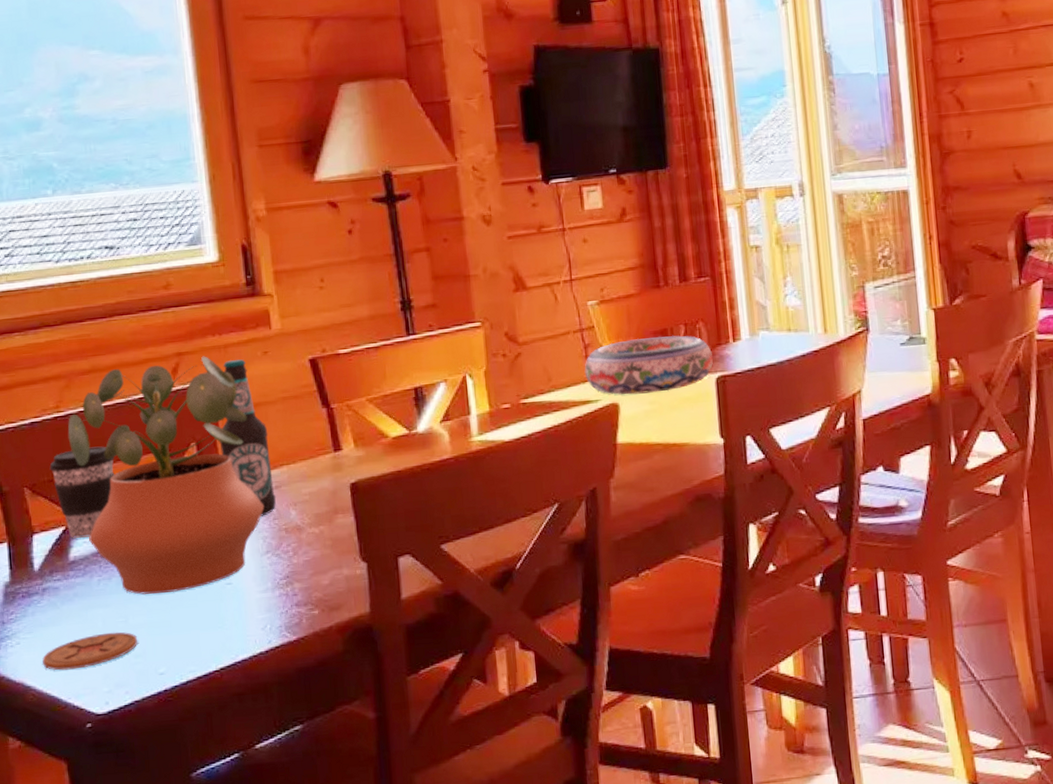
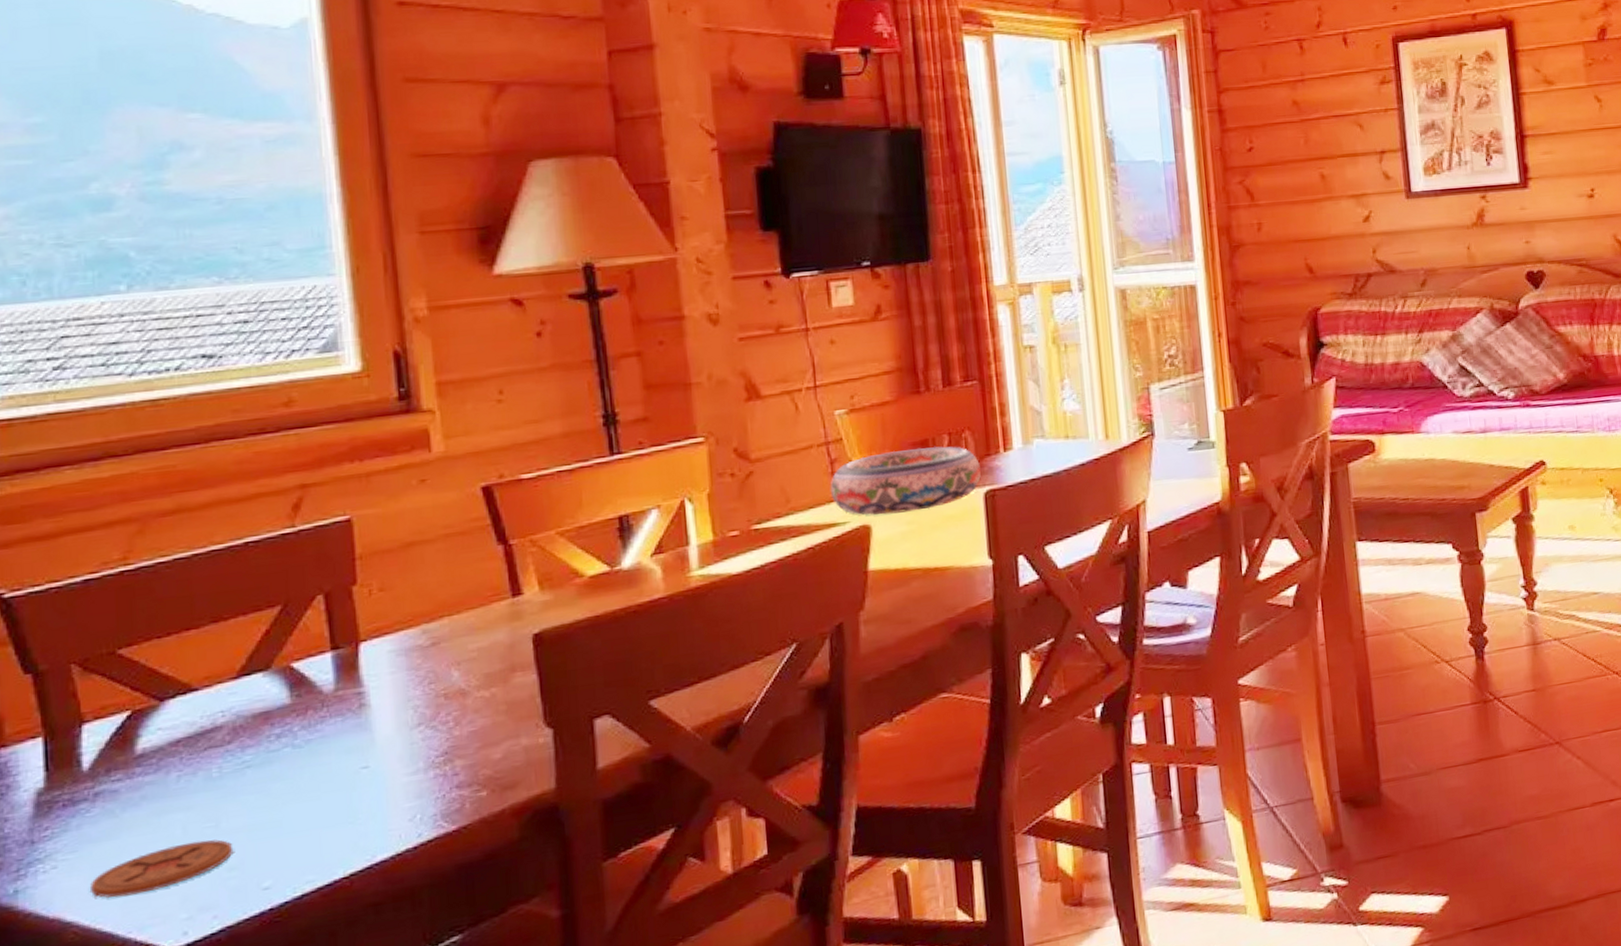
coffee cup: present [49,446,114,538] -> none [110,605,206,725]
potted plant: present [68,356,264,595] -> none [139,487,416,790]
bottle: present [219,359,277,516] -> none [356,490,434,681]

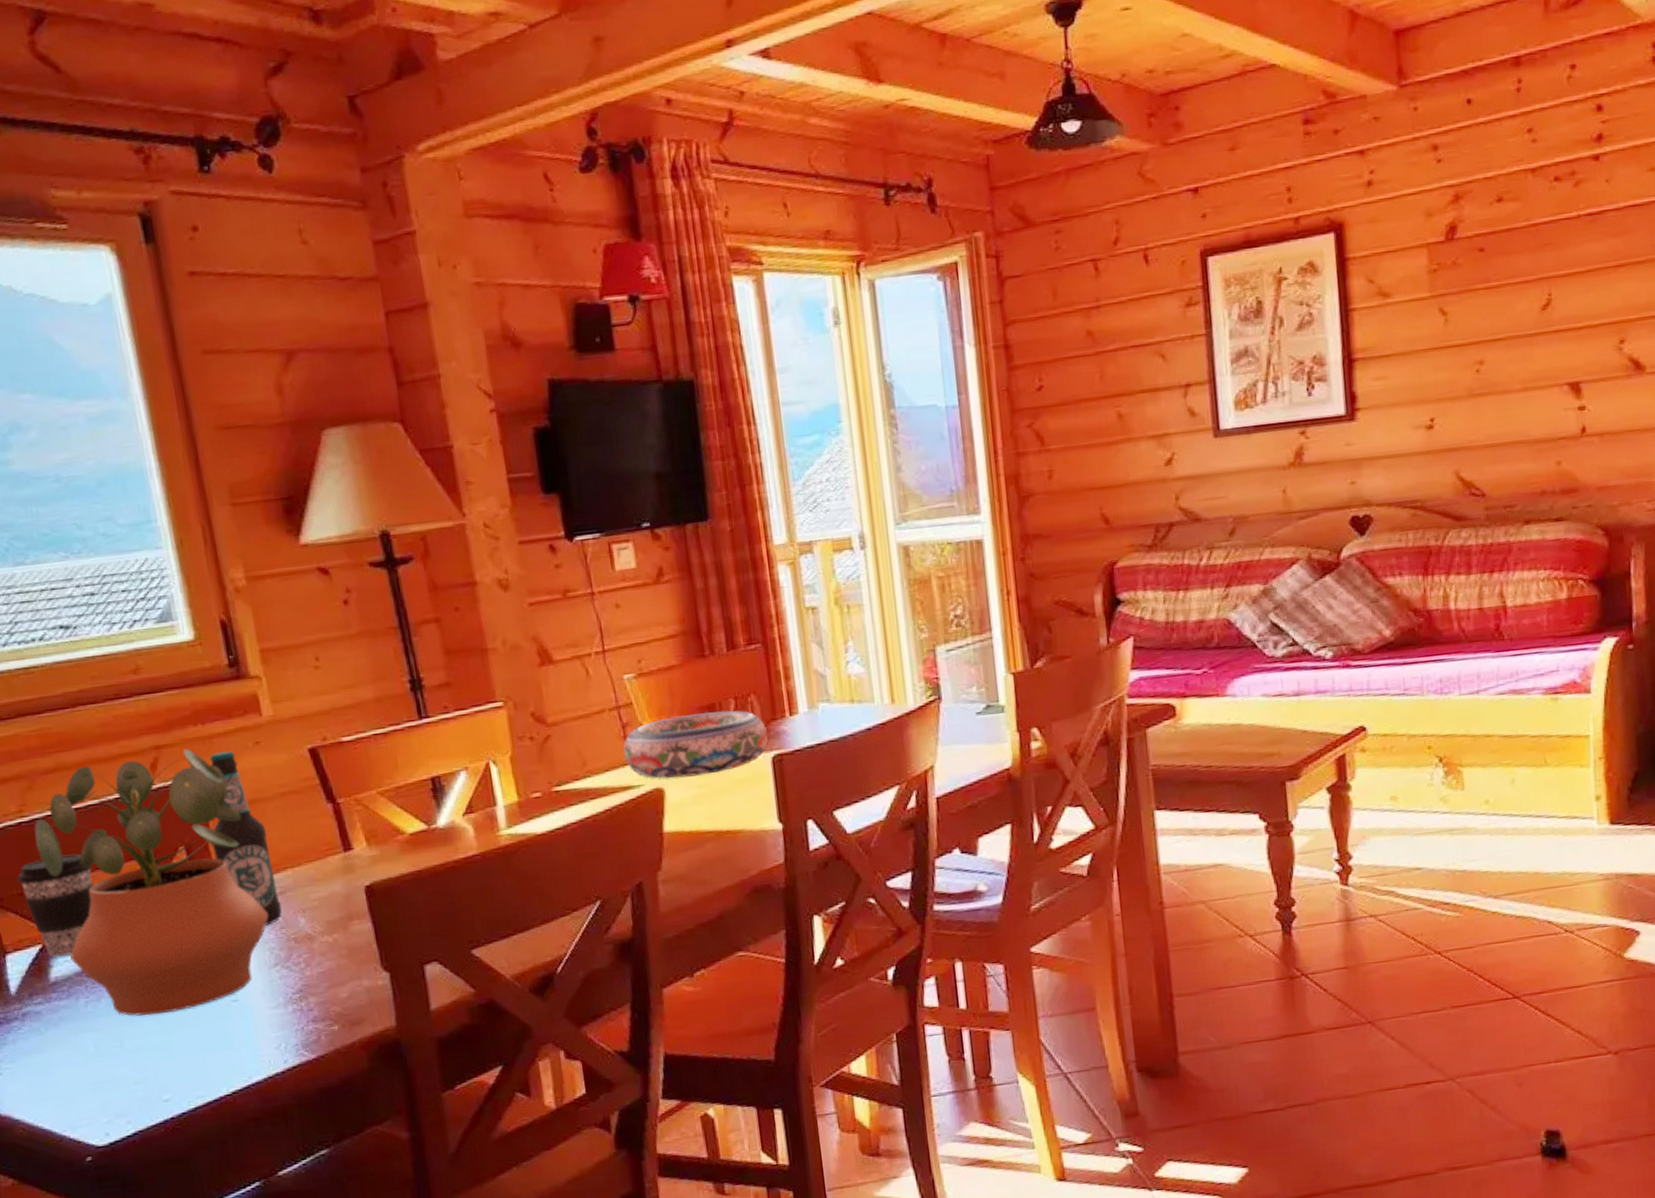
coaster: present [91,839,232,898] -> none [29,1057,136,1102]
coffee cup: none [110,605,206,725] -> present [17,854,94,957]
potted plant: none [139,487,416,790] -> present [34,748,268,1016]
bottle: none [356,490,434,681] -> present [209,751,282,926]

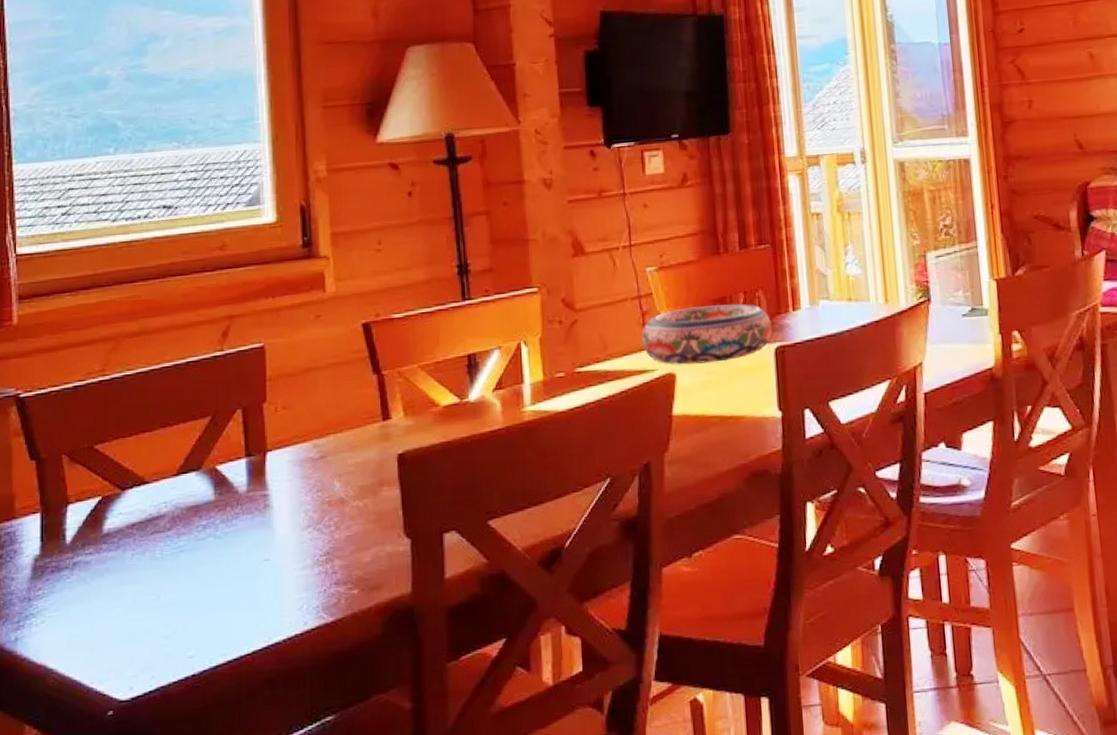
coffee cup: present [17,854,94,957] -> none [90,412,157,509]
potted plant: present [34,748,268,1016] -> none [111,319,307,571]
bottle: present [209,751,282,926] -> none [266,323,321,488]

